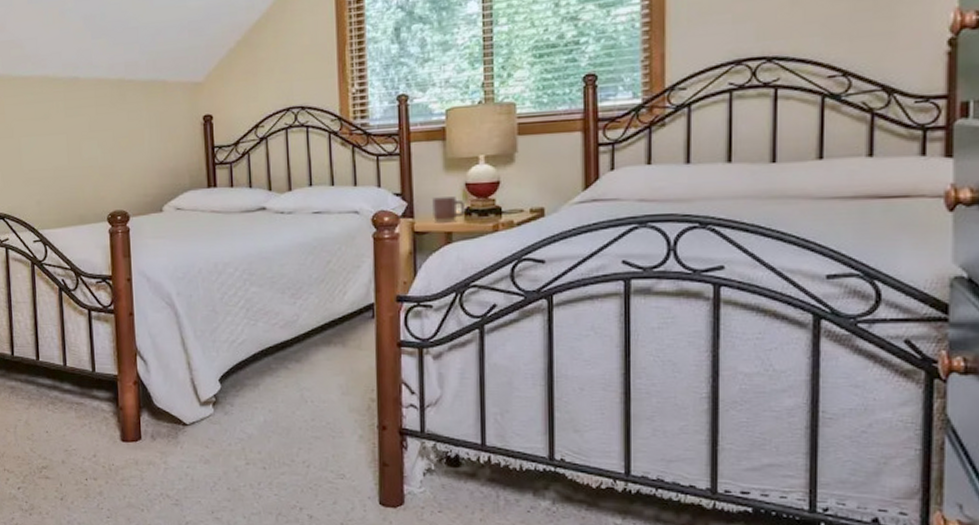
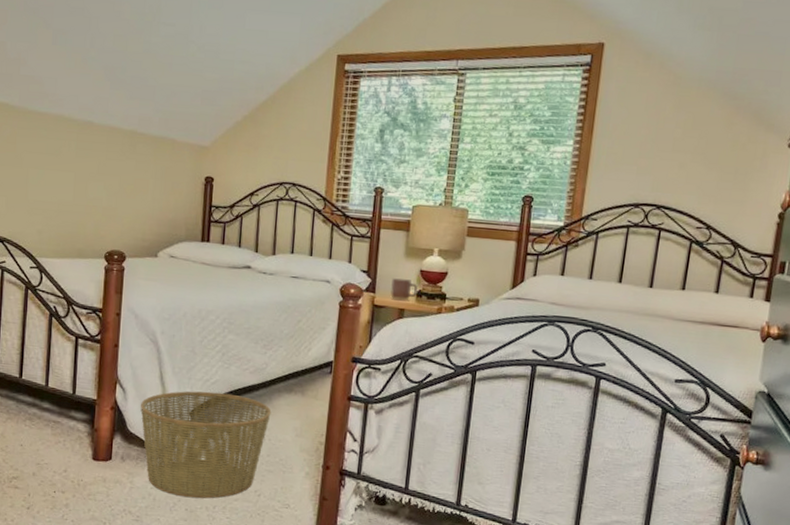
basket: none [165,353,310,475] -> present [140,391,272,499]

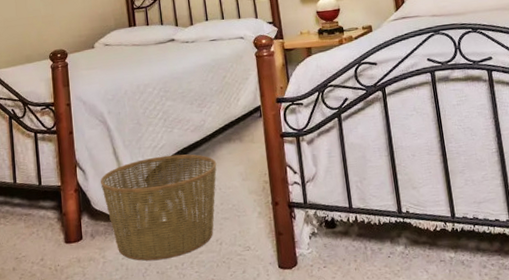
mug: present [390,278,417,300] -> none [294,21,318,41]

